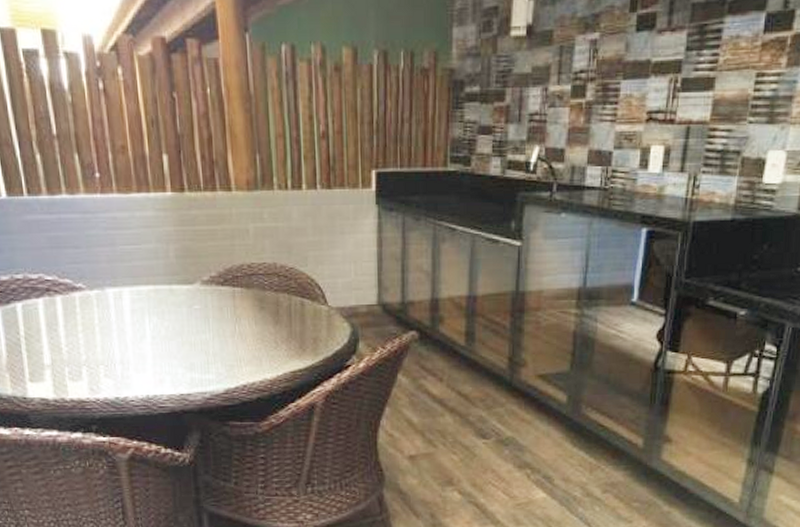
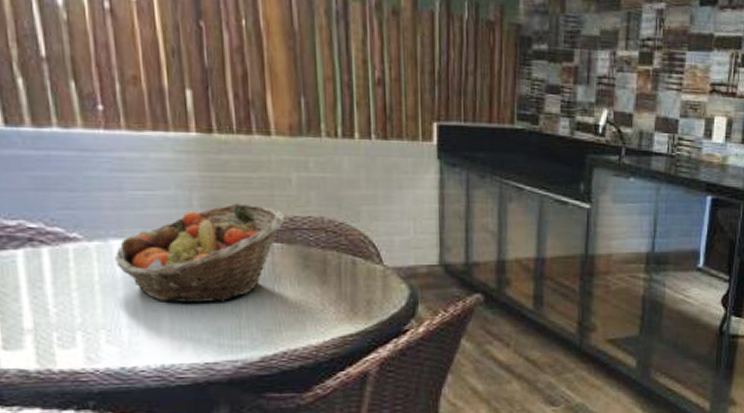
fruit basket: none [110,253,245,342] -> present [115,203,286,303]

